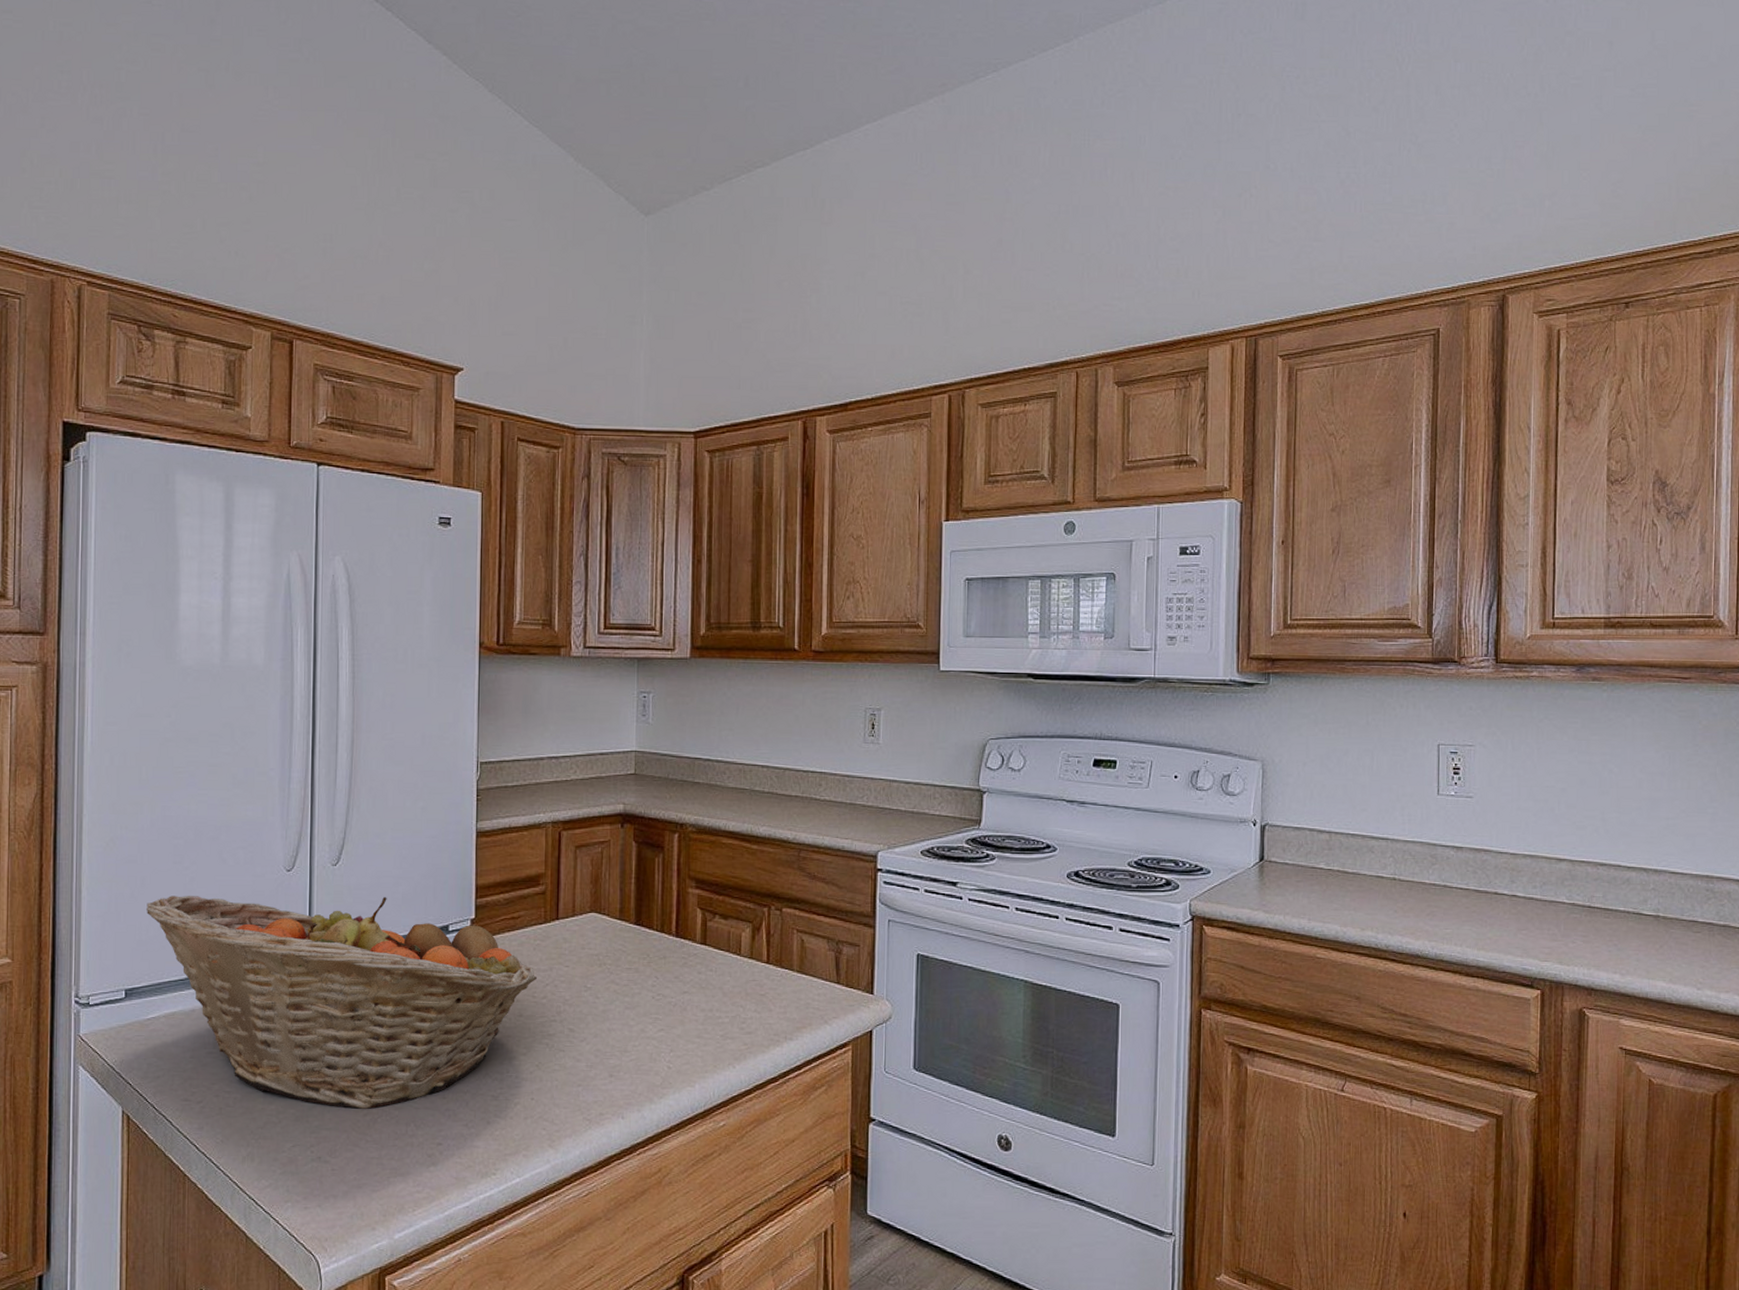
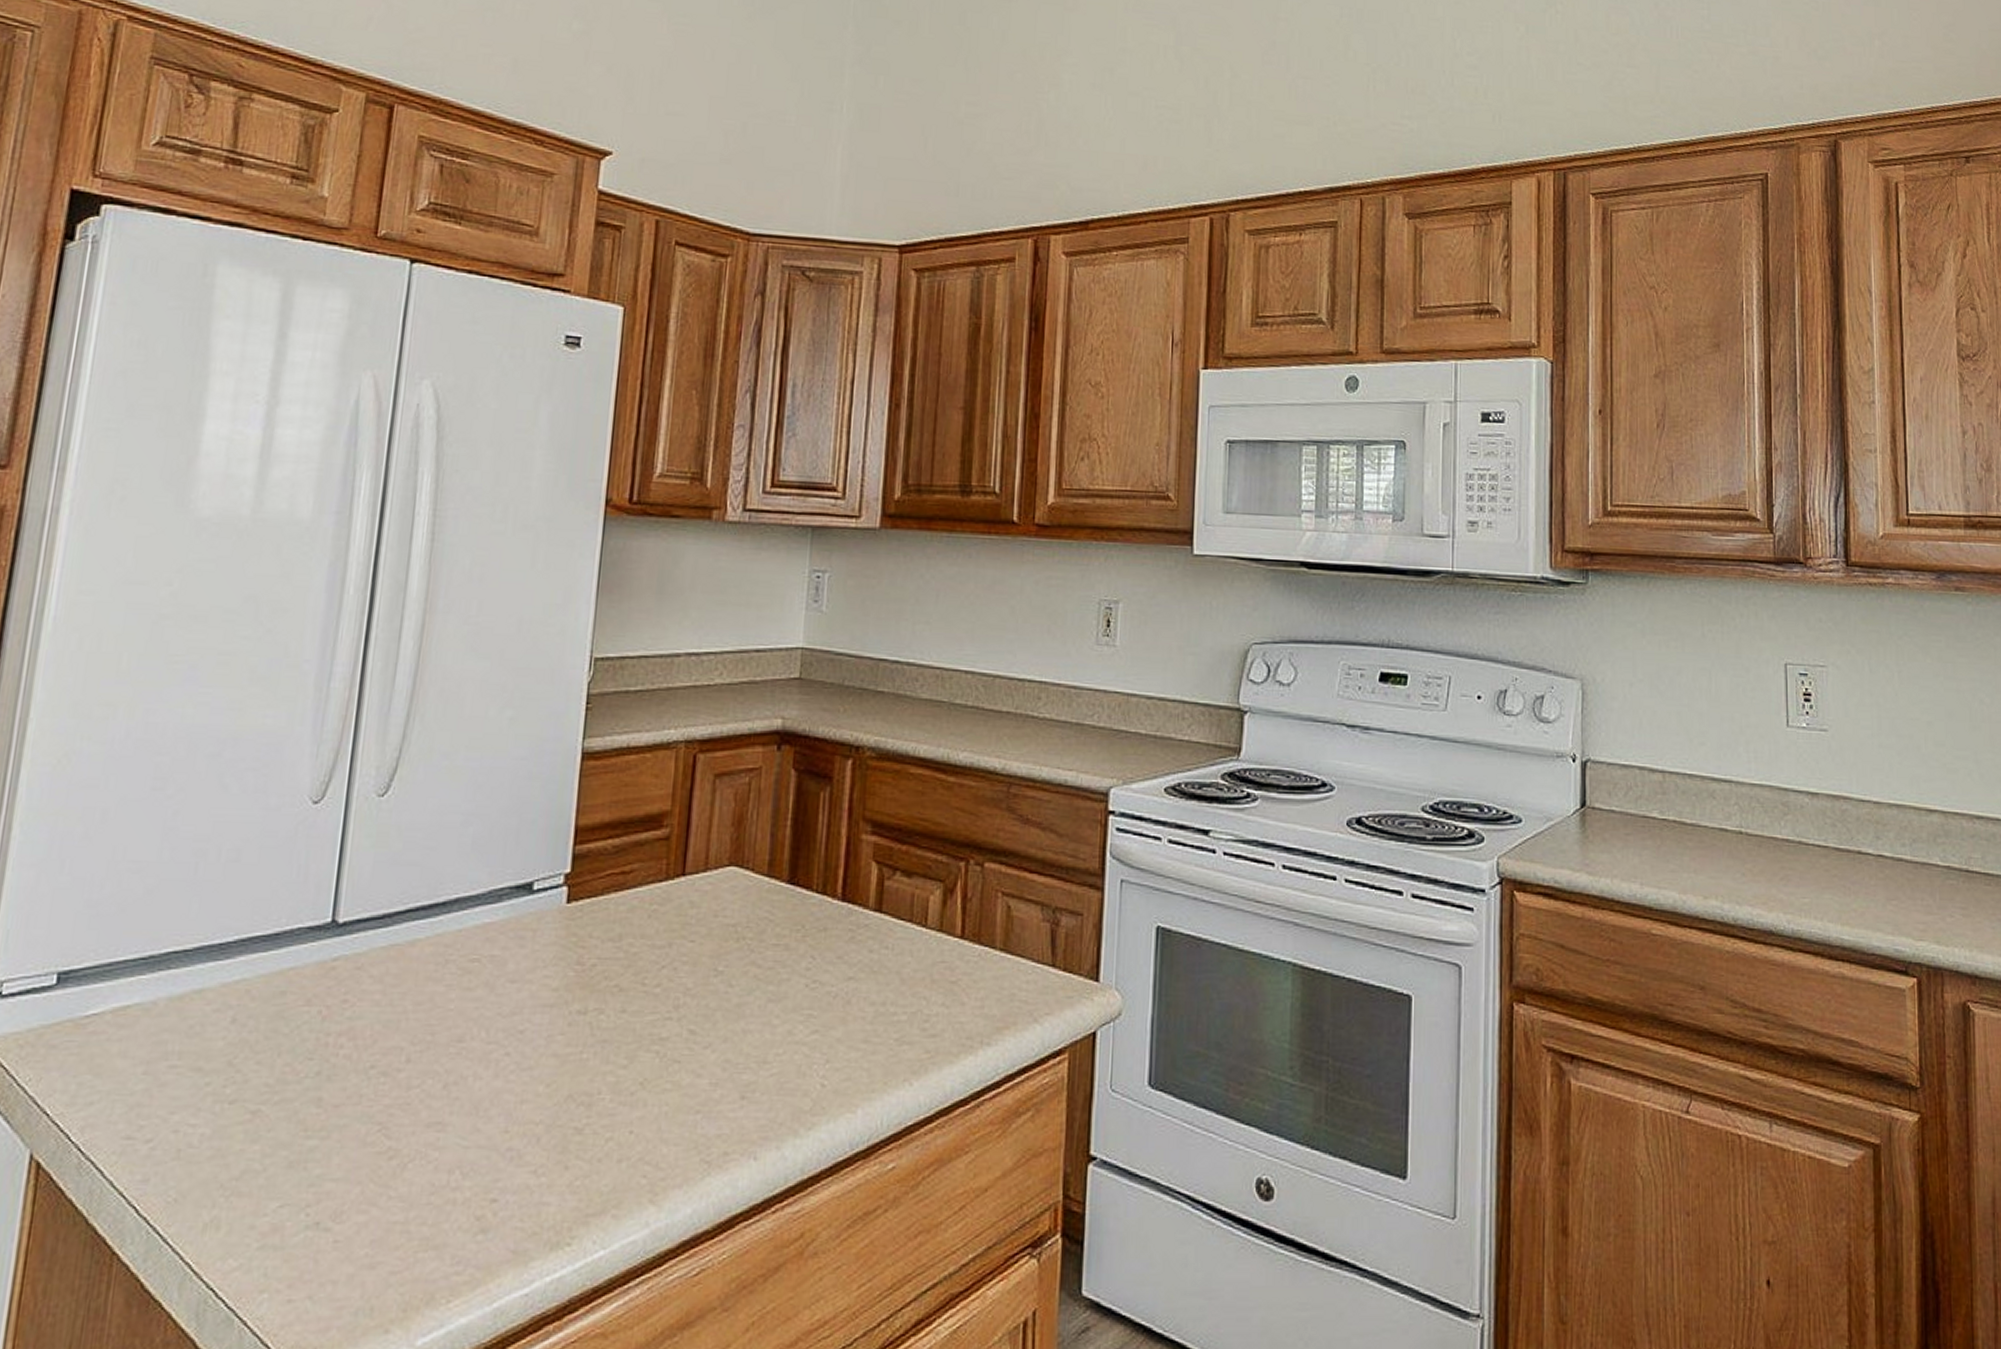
fruit basket: present [147,896,538,1109] -> none [104,836,651,1149]

